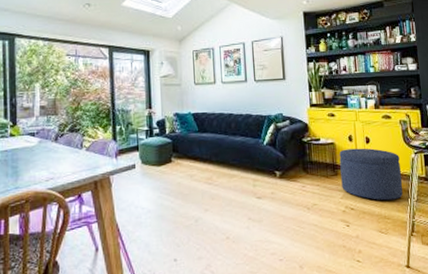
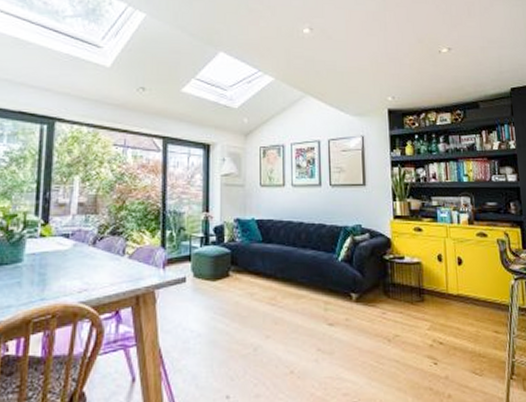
ottoman: present [339,148,403,201] -> none [426,270,501,335]

